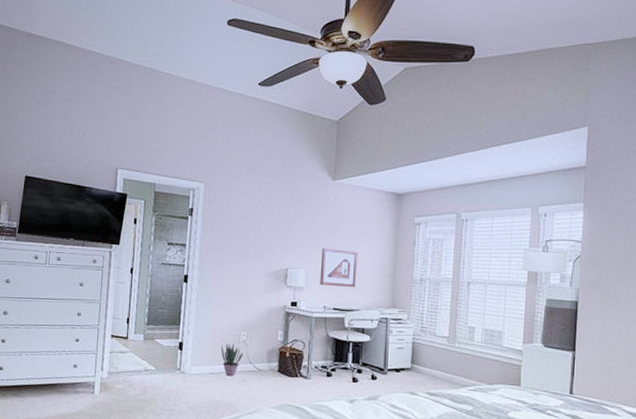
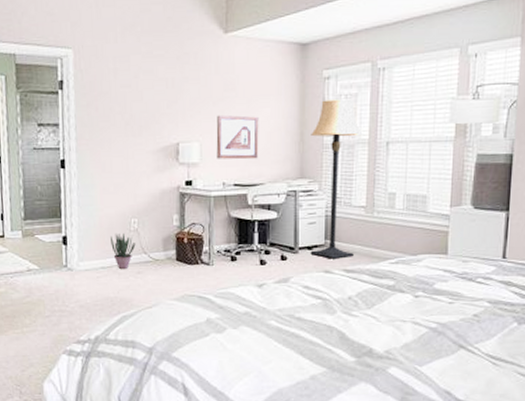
lamp: none [398,242,448,382] -> present [310,99,363,259]

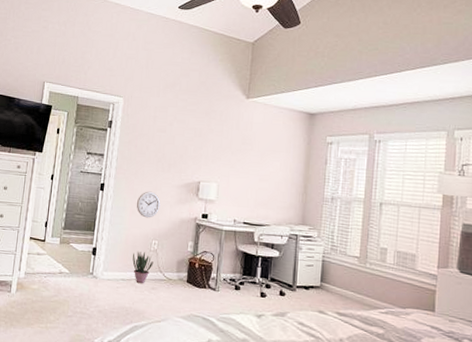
wall clock: none [106,162,136,194] -> present [136,191,161,218]
picture frame: present [216,114,259,160] -> none [230,162,269,203]
lamp: present [310,99,363,259] -> none [307,161,359,302]

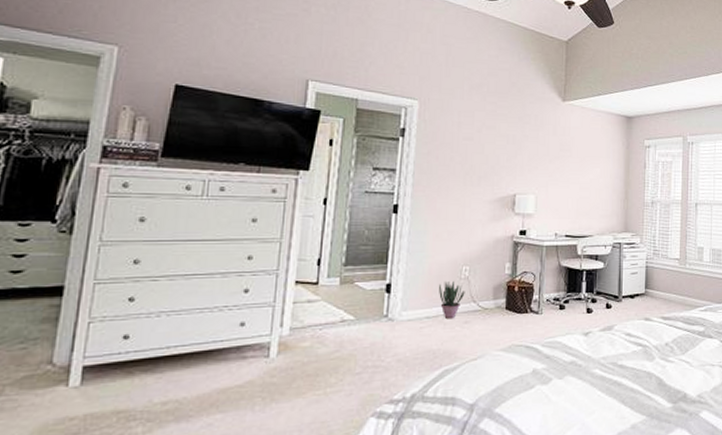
wall clock: present [136,191,161,218] -> none [440,209,471,241]

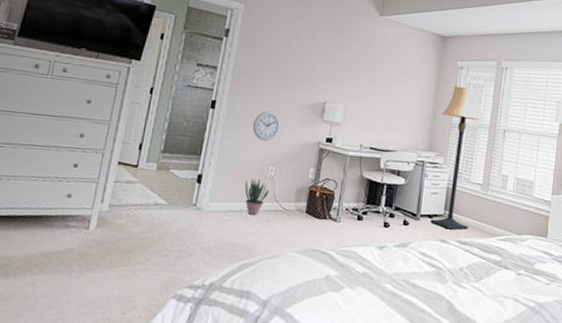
wall clock: none [440,209,471,241] -> present [252,111,281,142]
lamp: none [632,165,677,307] -> present [430,86,485,230]

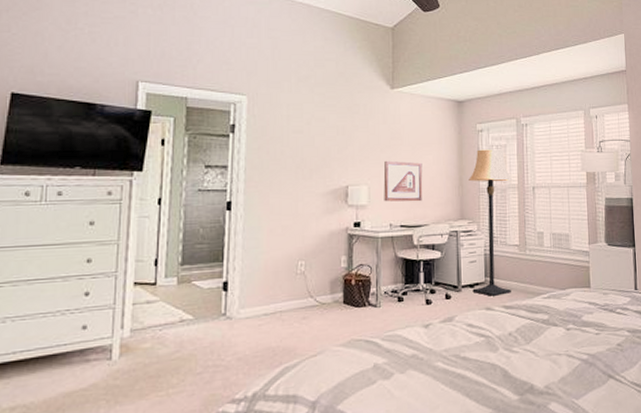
potted plant: present [245,179,269,216] -> none [276,277,302,316]
wall clock: present [252,111,281,142] -> none [274,204,304,236]
picture frame: none [358,83,400,128] -> present [383,160,423,202]

